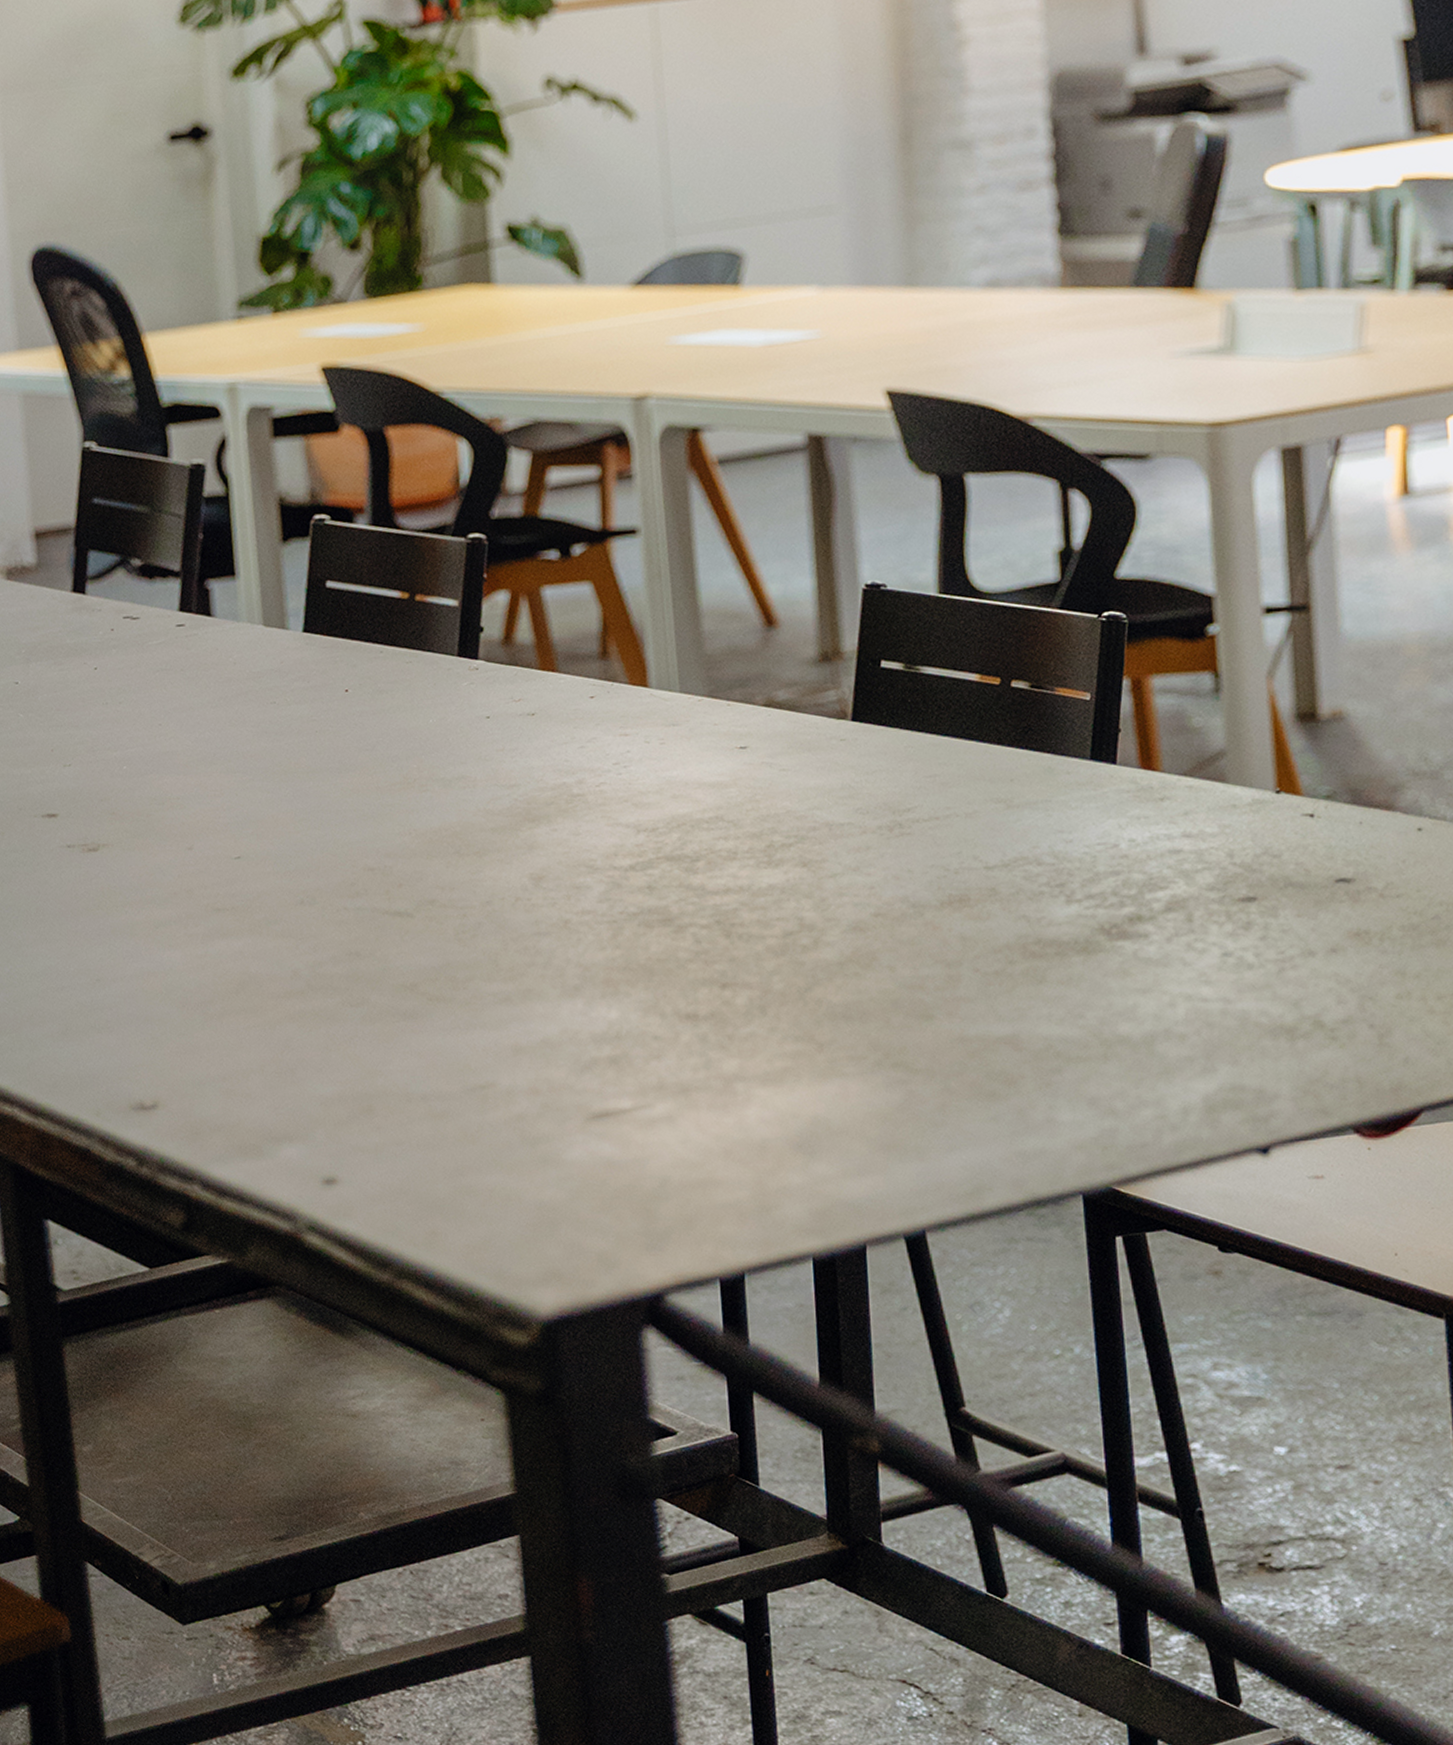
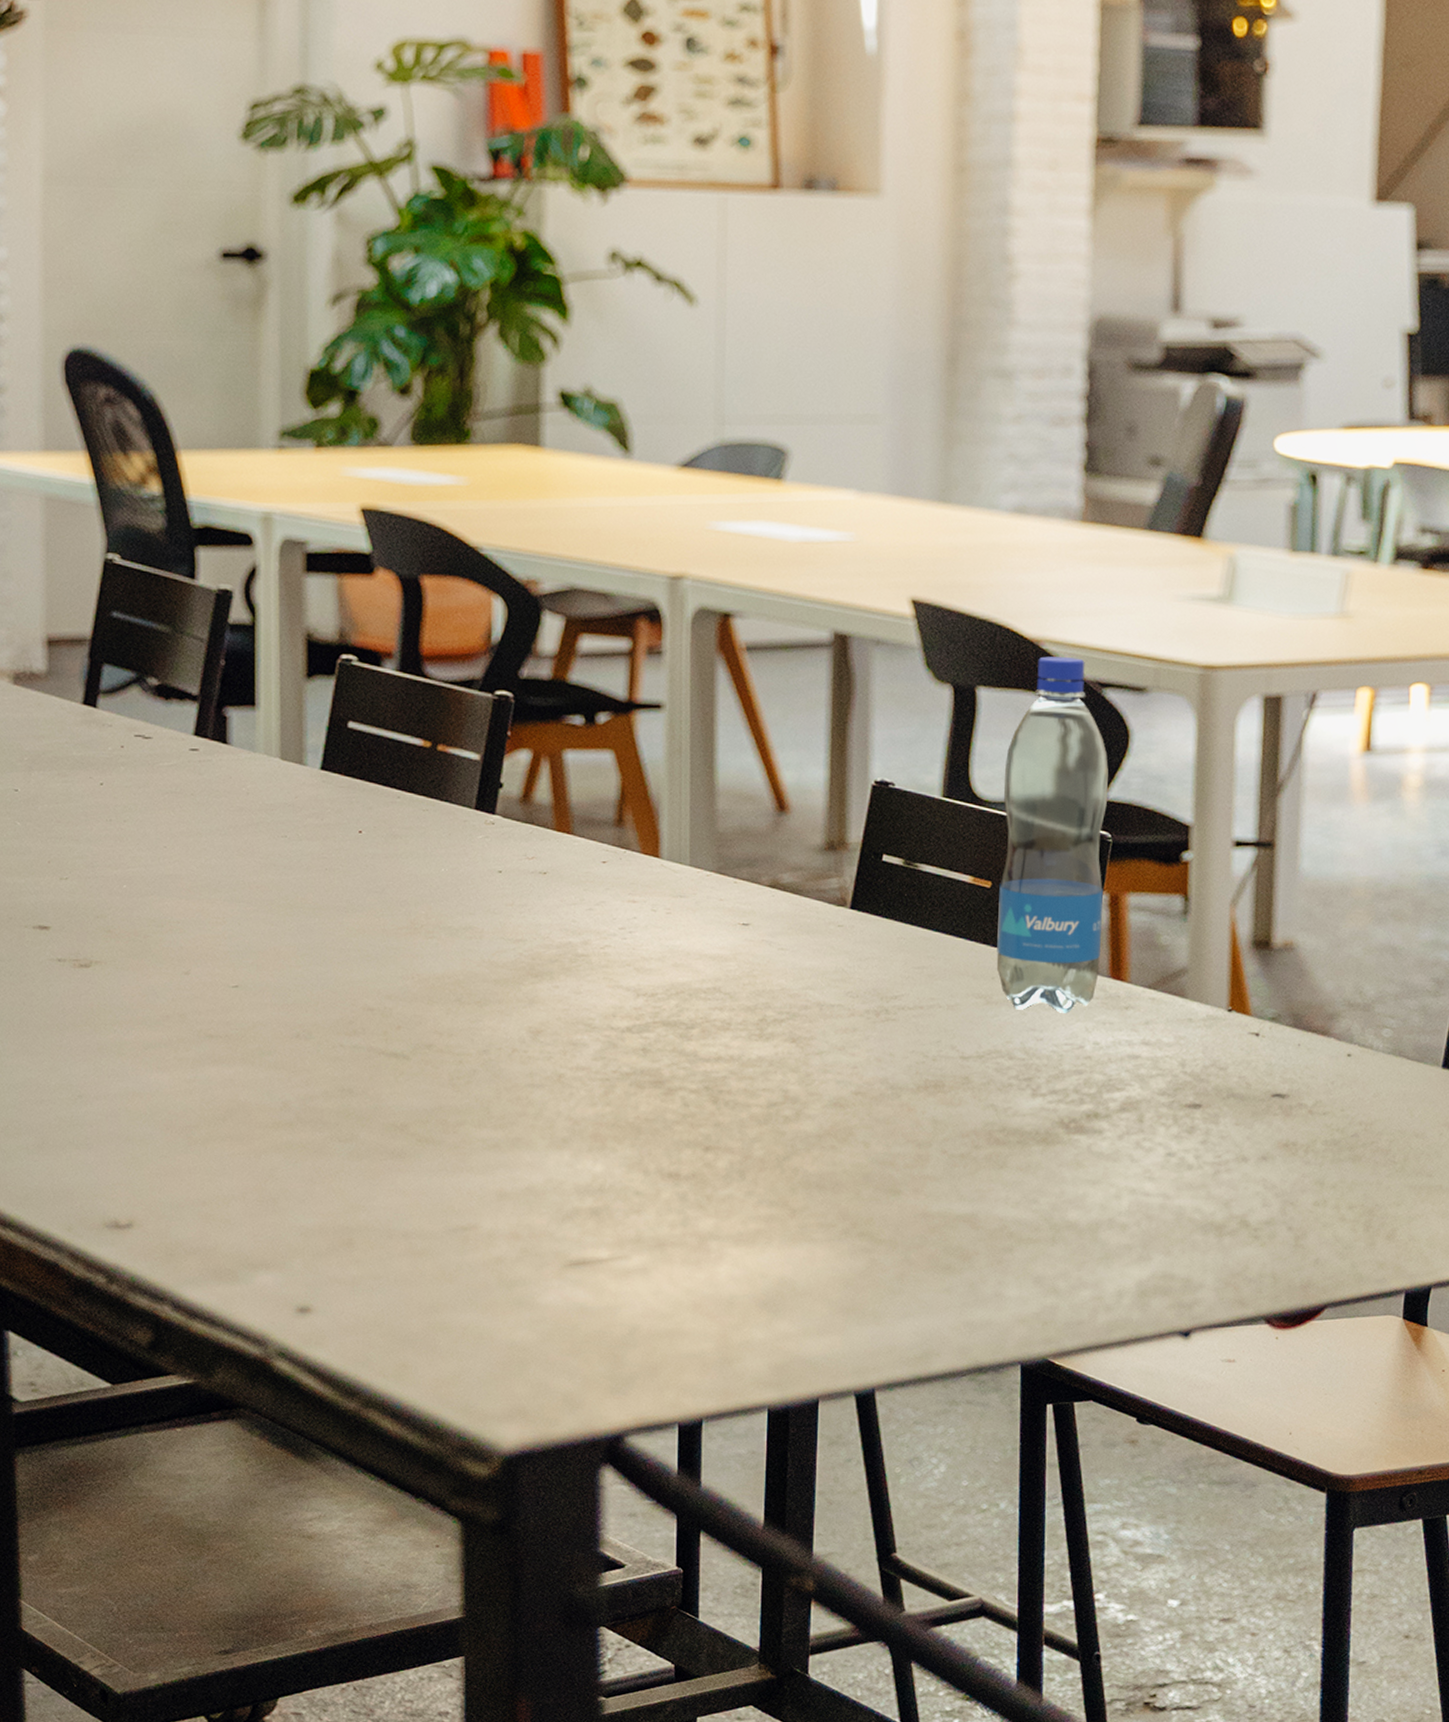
bottle: none [1003,431,1128,812] -> present [996,656,1109,1013]

